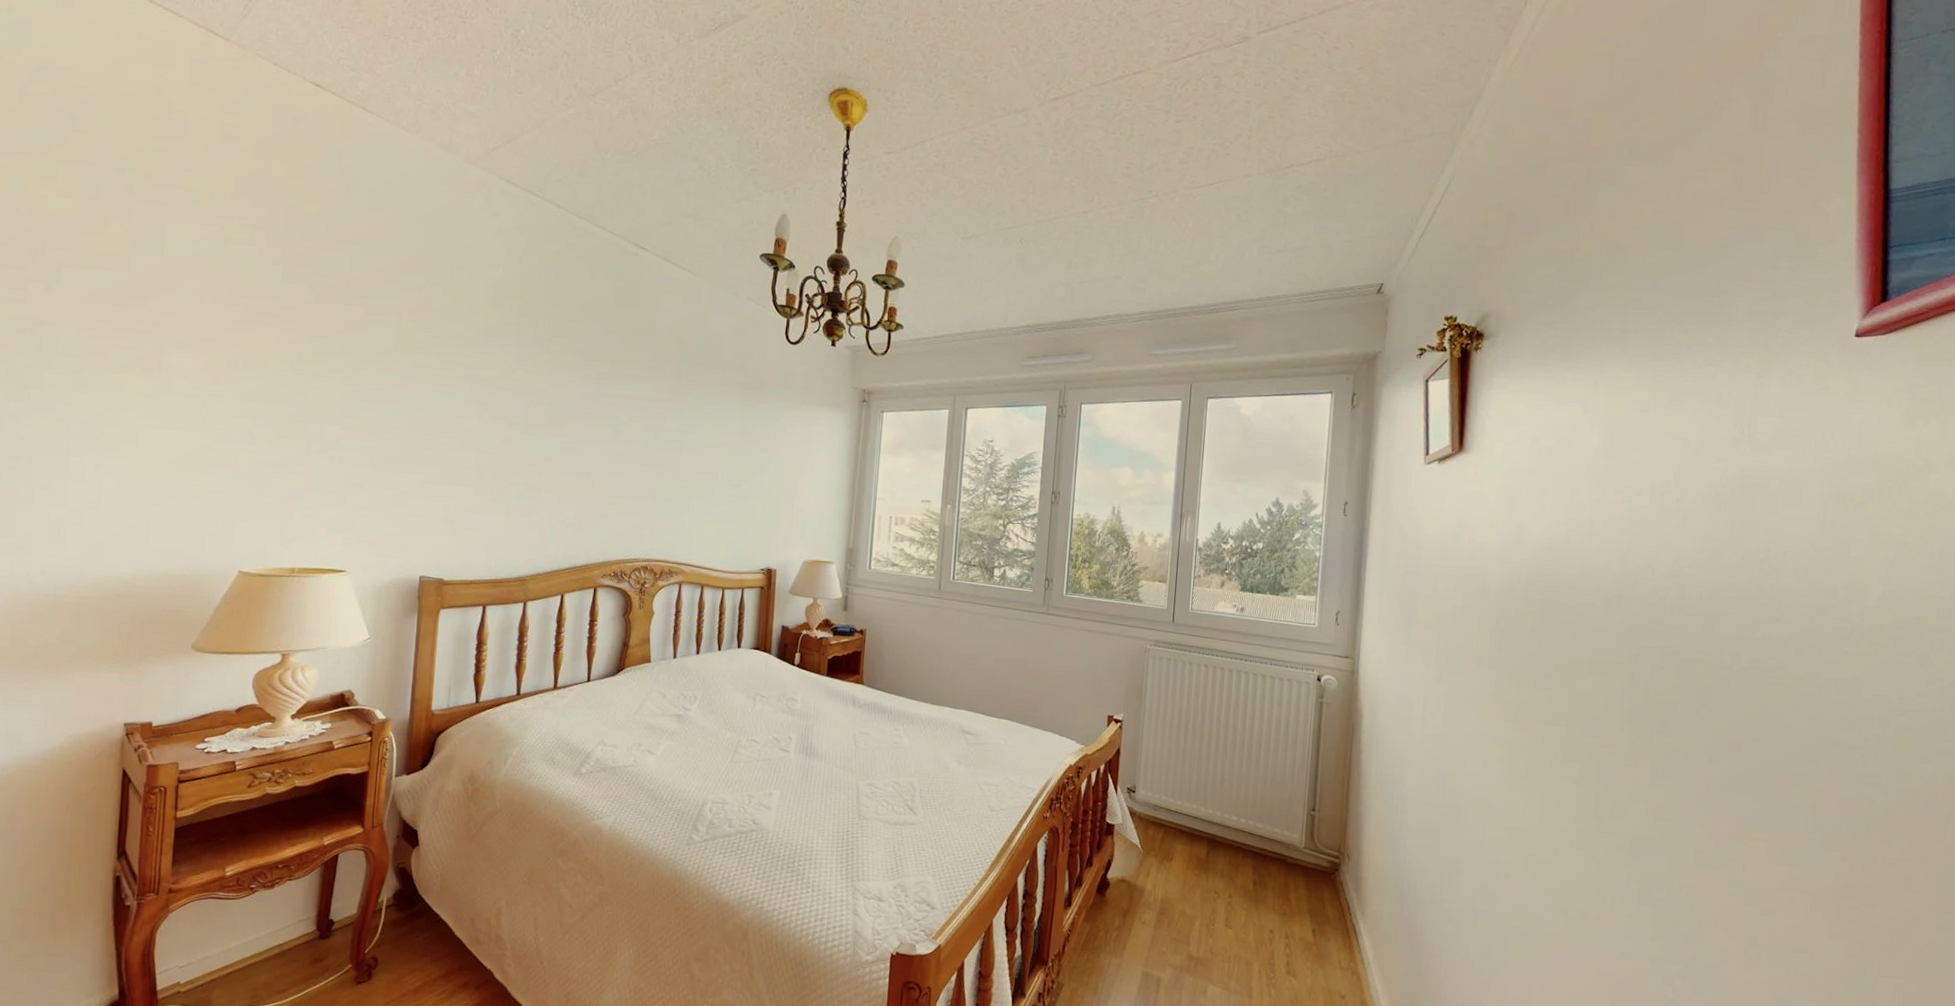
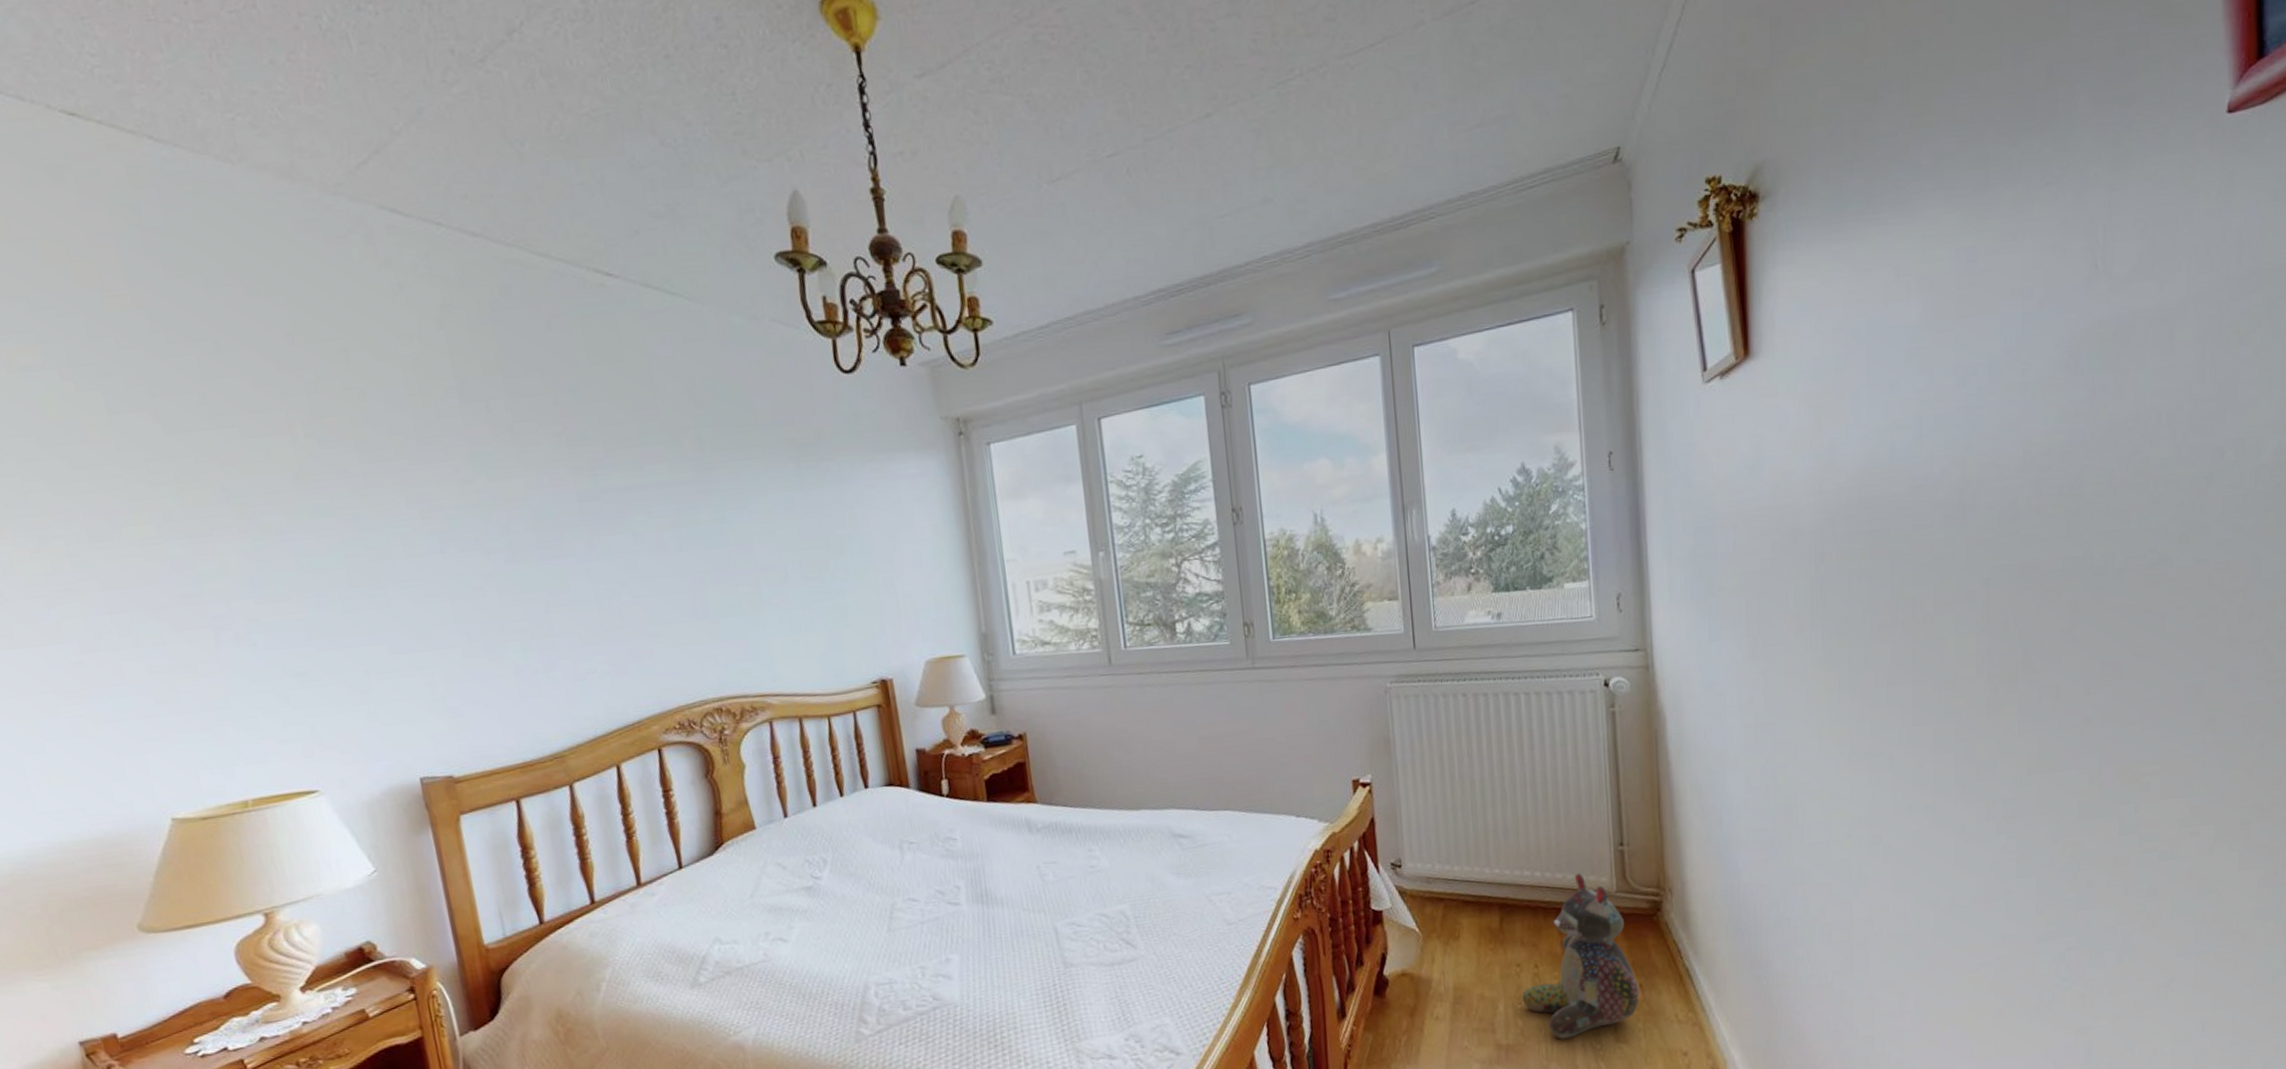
stuffed bear: none [1215,826,1313,963] -> present [1521,873,1640,1039]

